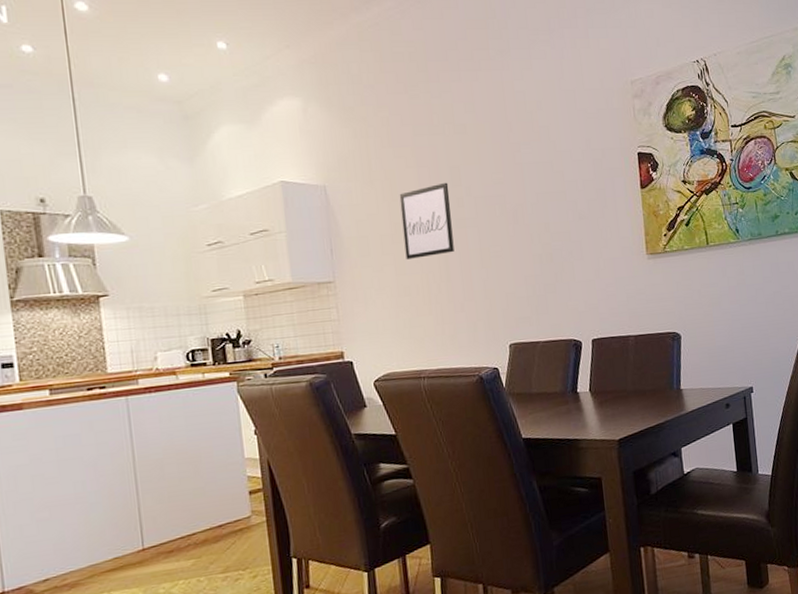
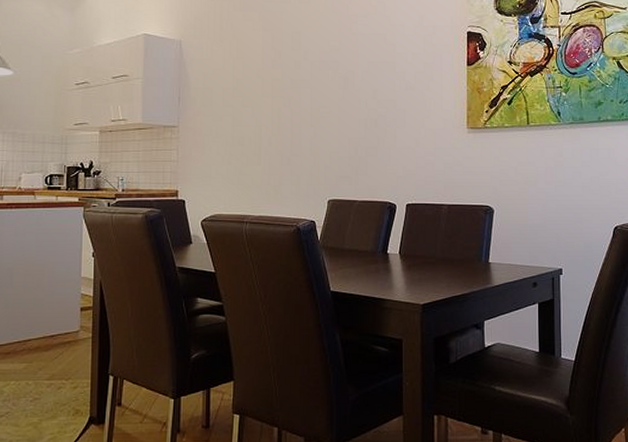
wall art: present [399,182,454,259] -> none [243,46,289,112]

